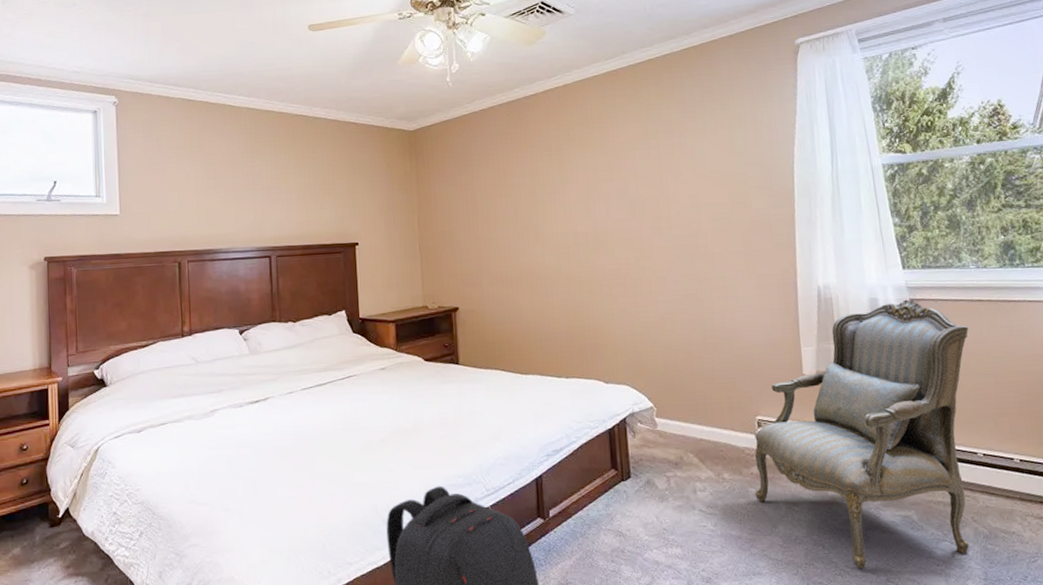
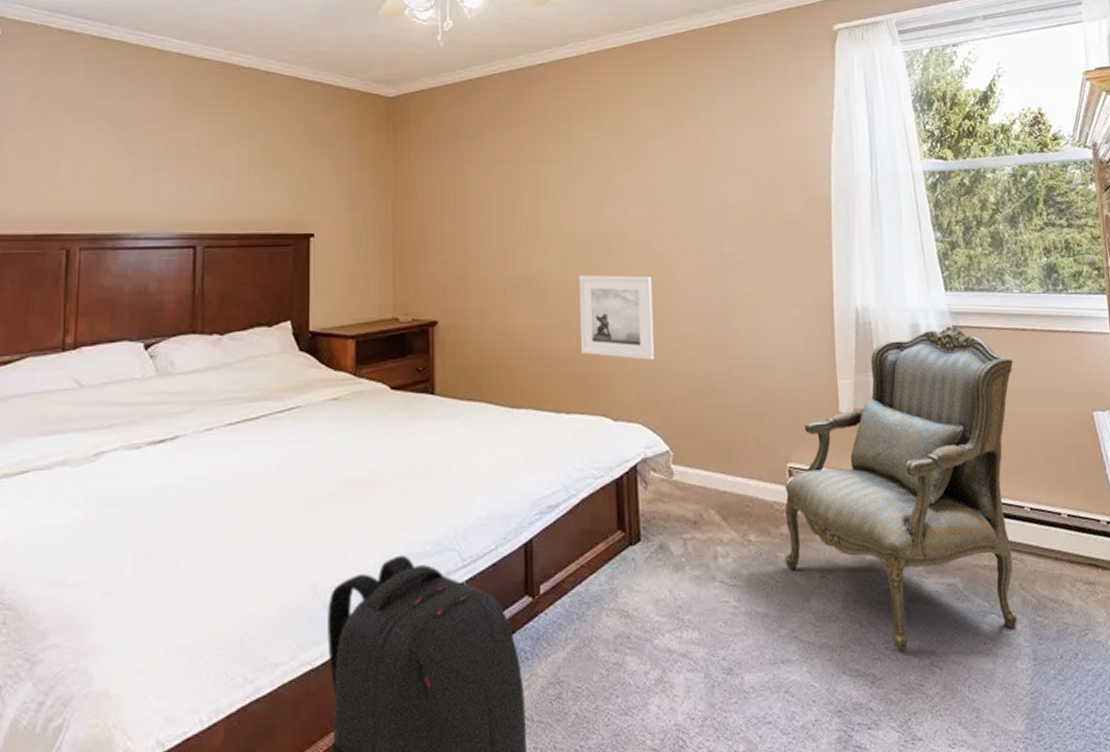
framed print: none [572,265,638,335] -> present [579,275,655,360]

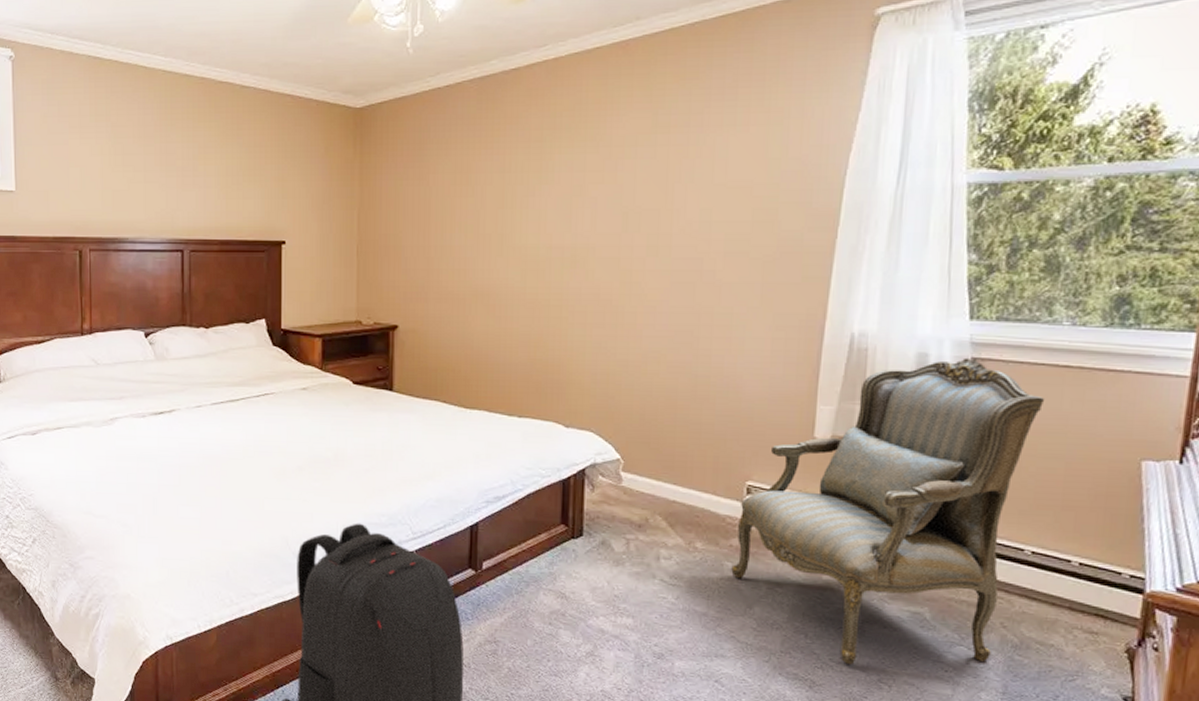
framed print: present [579,275,655,360] -> none [536,288,618,373]

